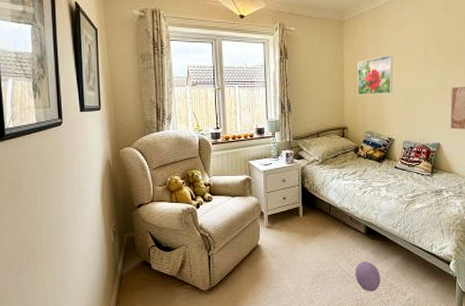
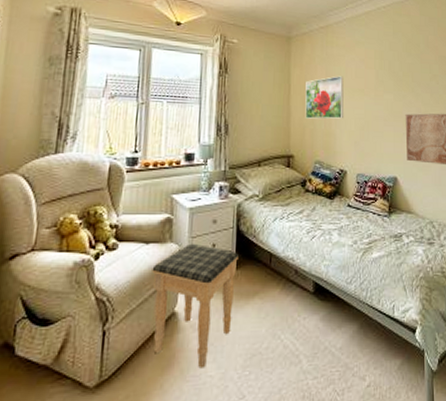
footstool: none [239,197,304,282] -> present [152,243,238,369]
ball: present [355,261,381,291] -> none [301,332,333,377]

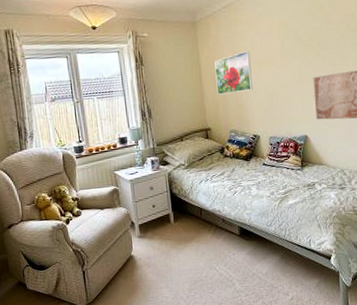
footstool: present [152,243,238,369] -> none [109,206,176,292]

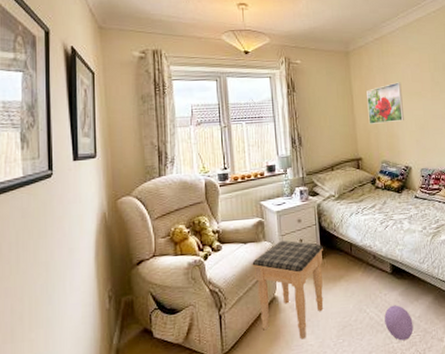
footstool: none [109,206,176,292] -> present [252,240,324,340]
ball: none [233,263,261,294] -> present [384,305,414,341]

